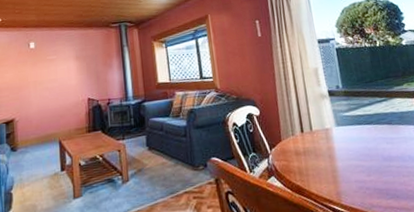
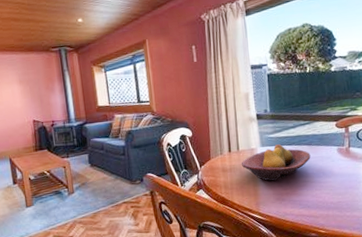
fruit bowl: none [315,123,393,166] -> present [241,144,311,181]

